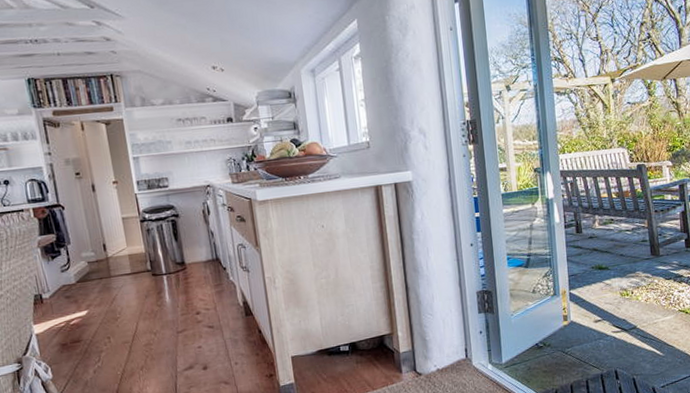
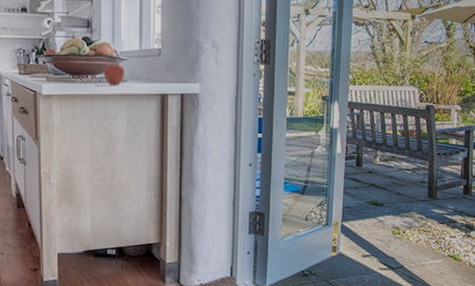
fruit: none [314,158,337,184] -> present [103,59,125,86]

